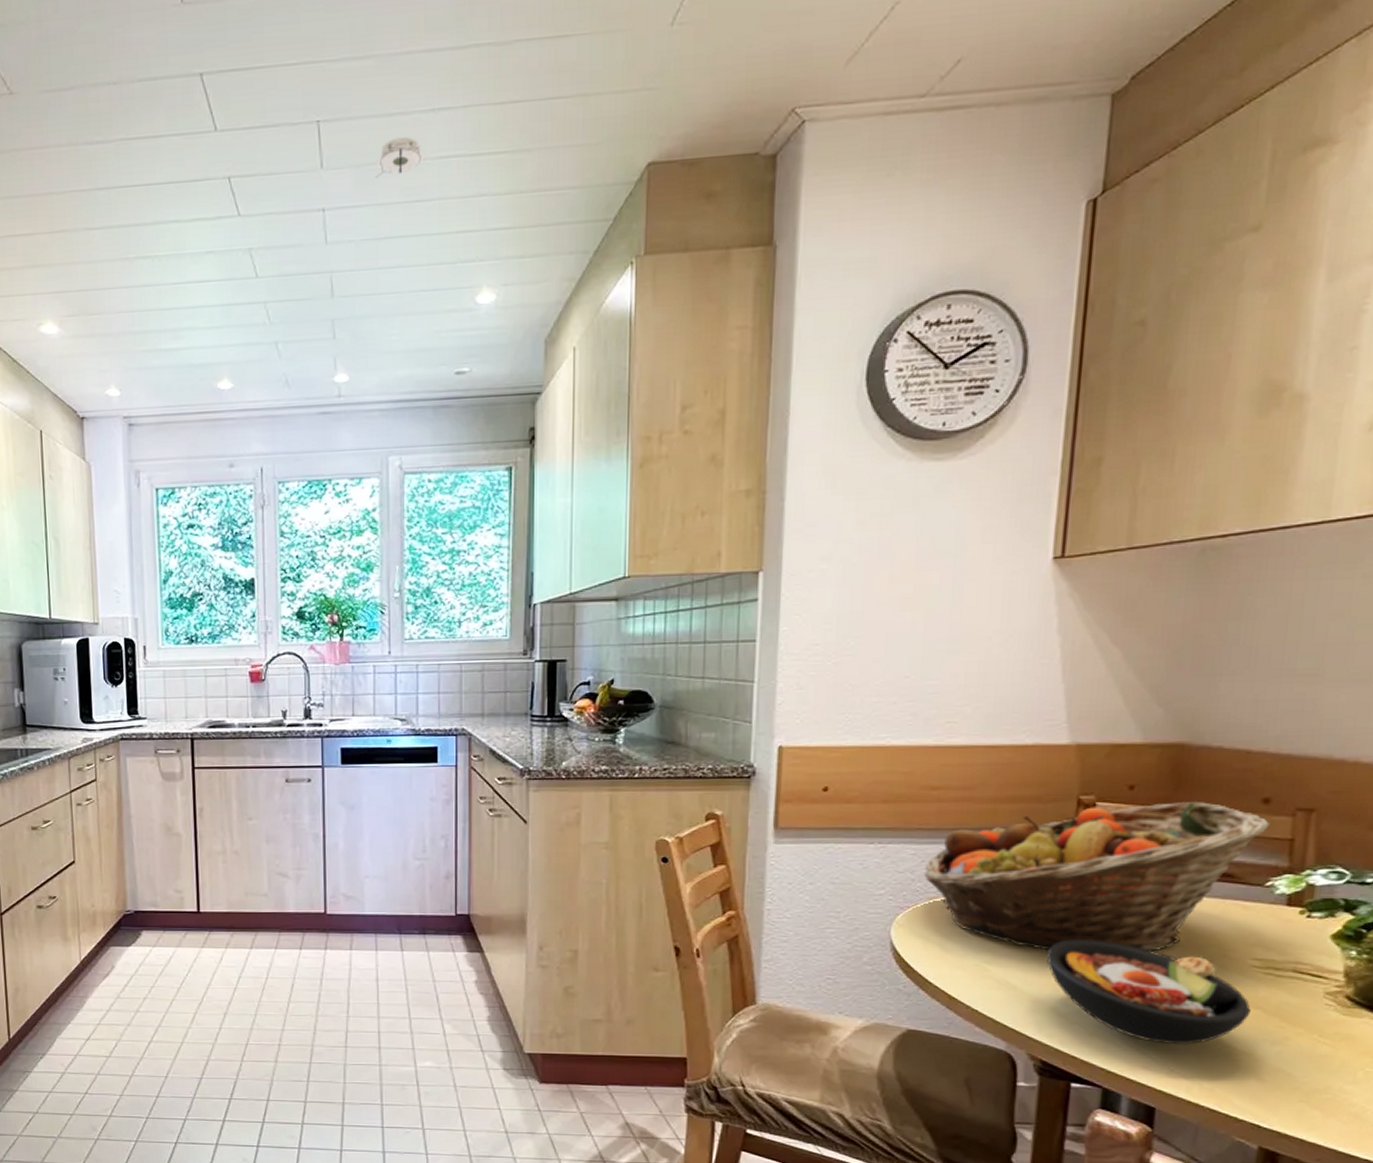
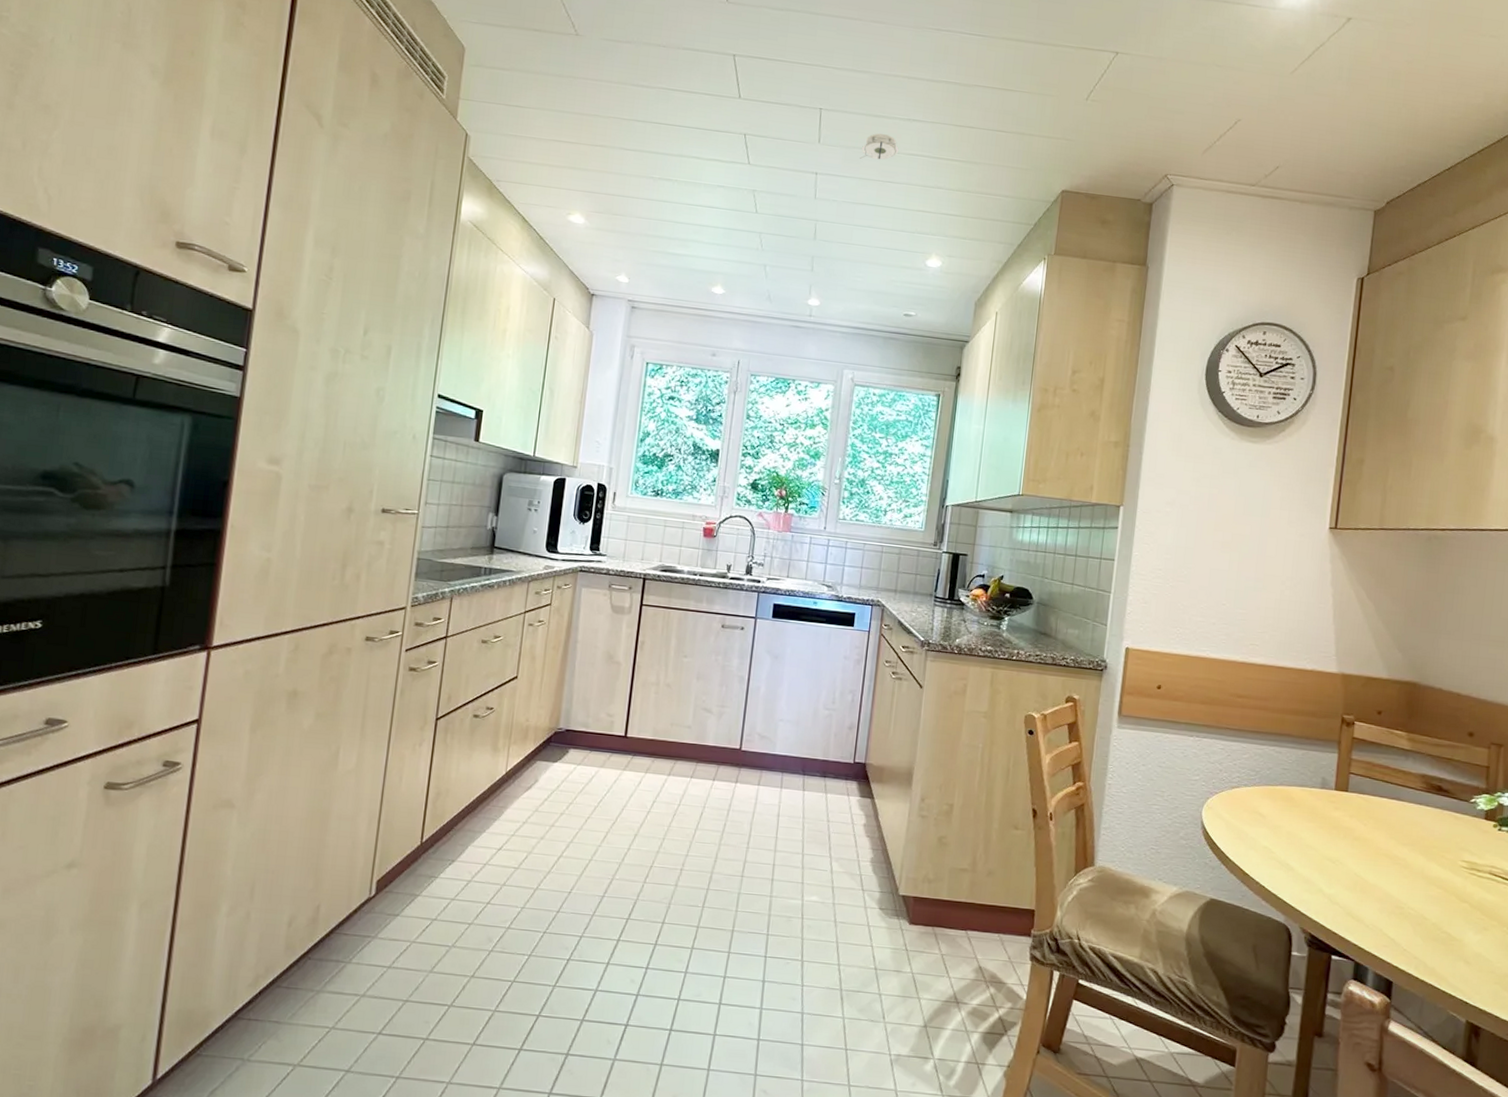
fruit basket: present [924,801,1272,952] -> none [1229,725,1475,848]
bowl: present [1046,940,1251,1045] -> none [1316,832,1461,929]

